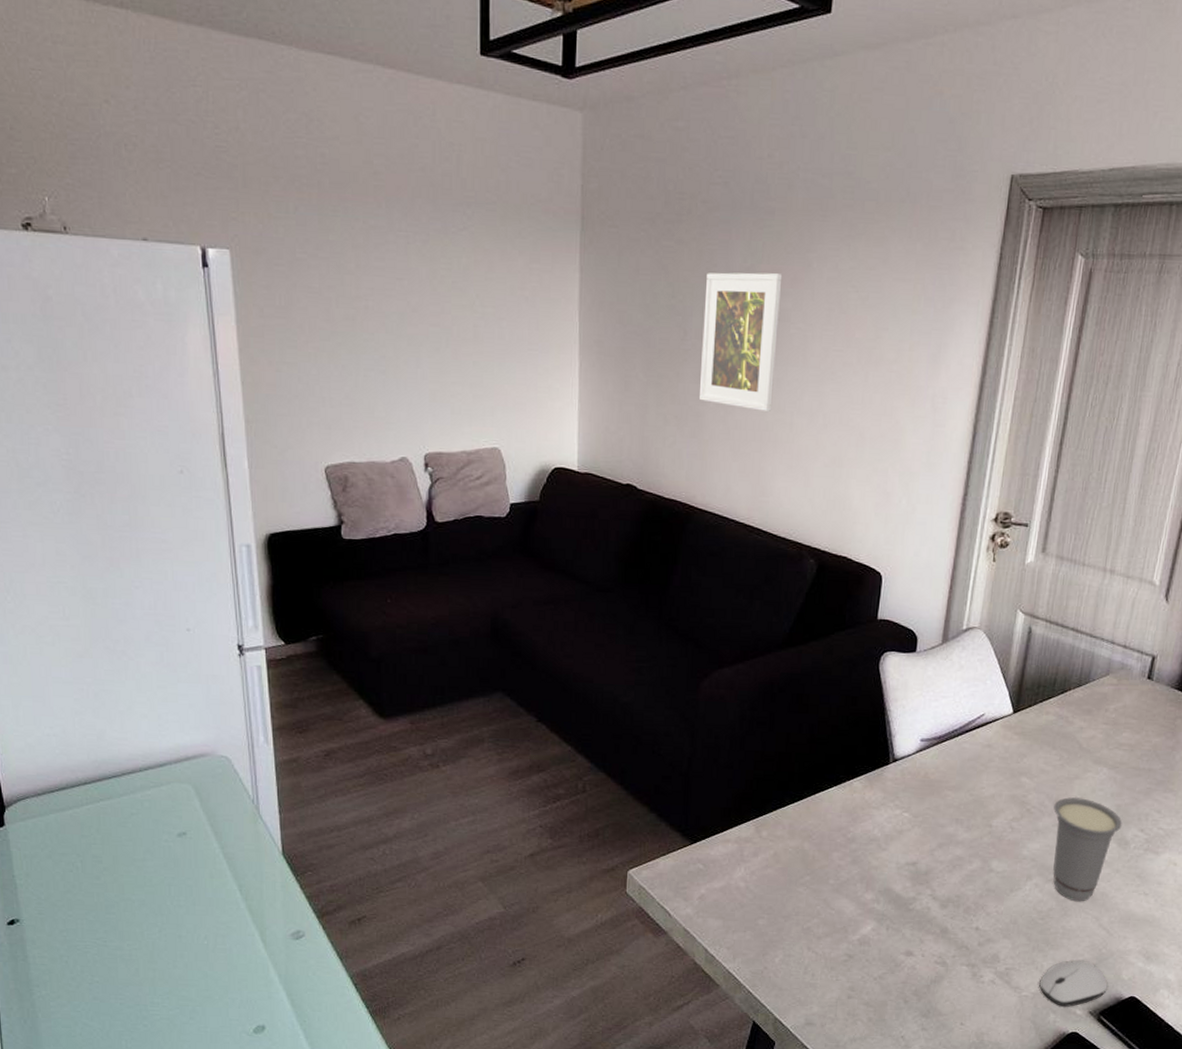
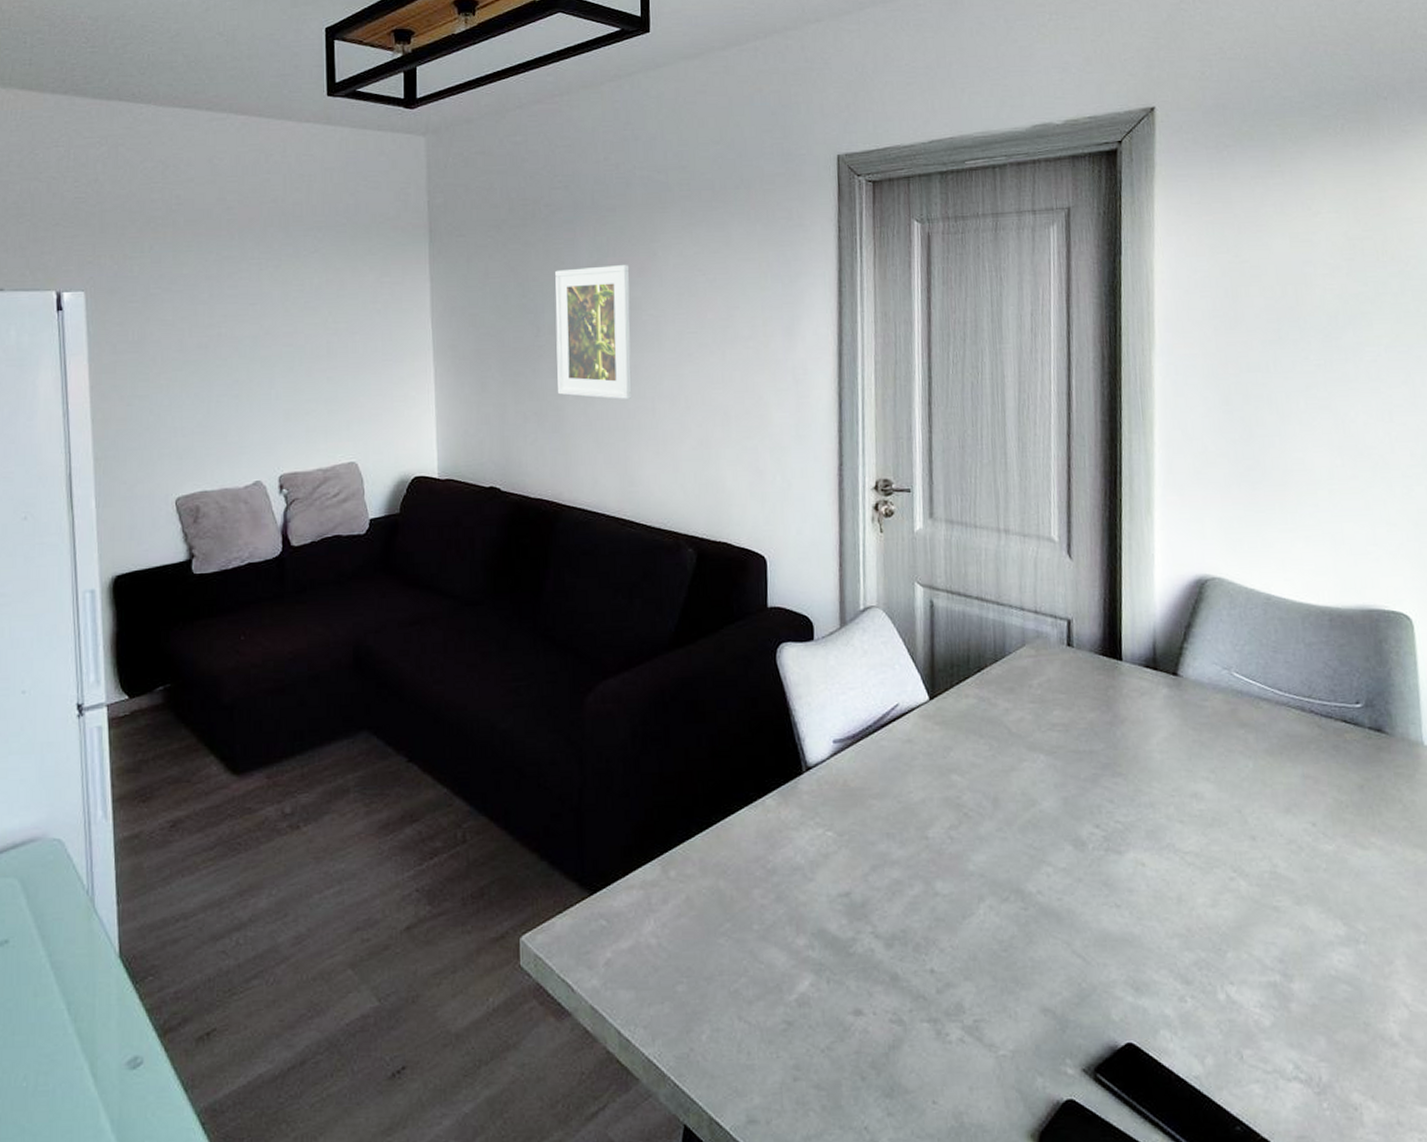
computer mouse: present [1039,960,1108,1007] -> none [1017,999,1098,1065]
cup: present [1053,796,1122,902] -> none [993,792,1074,924]

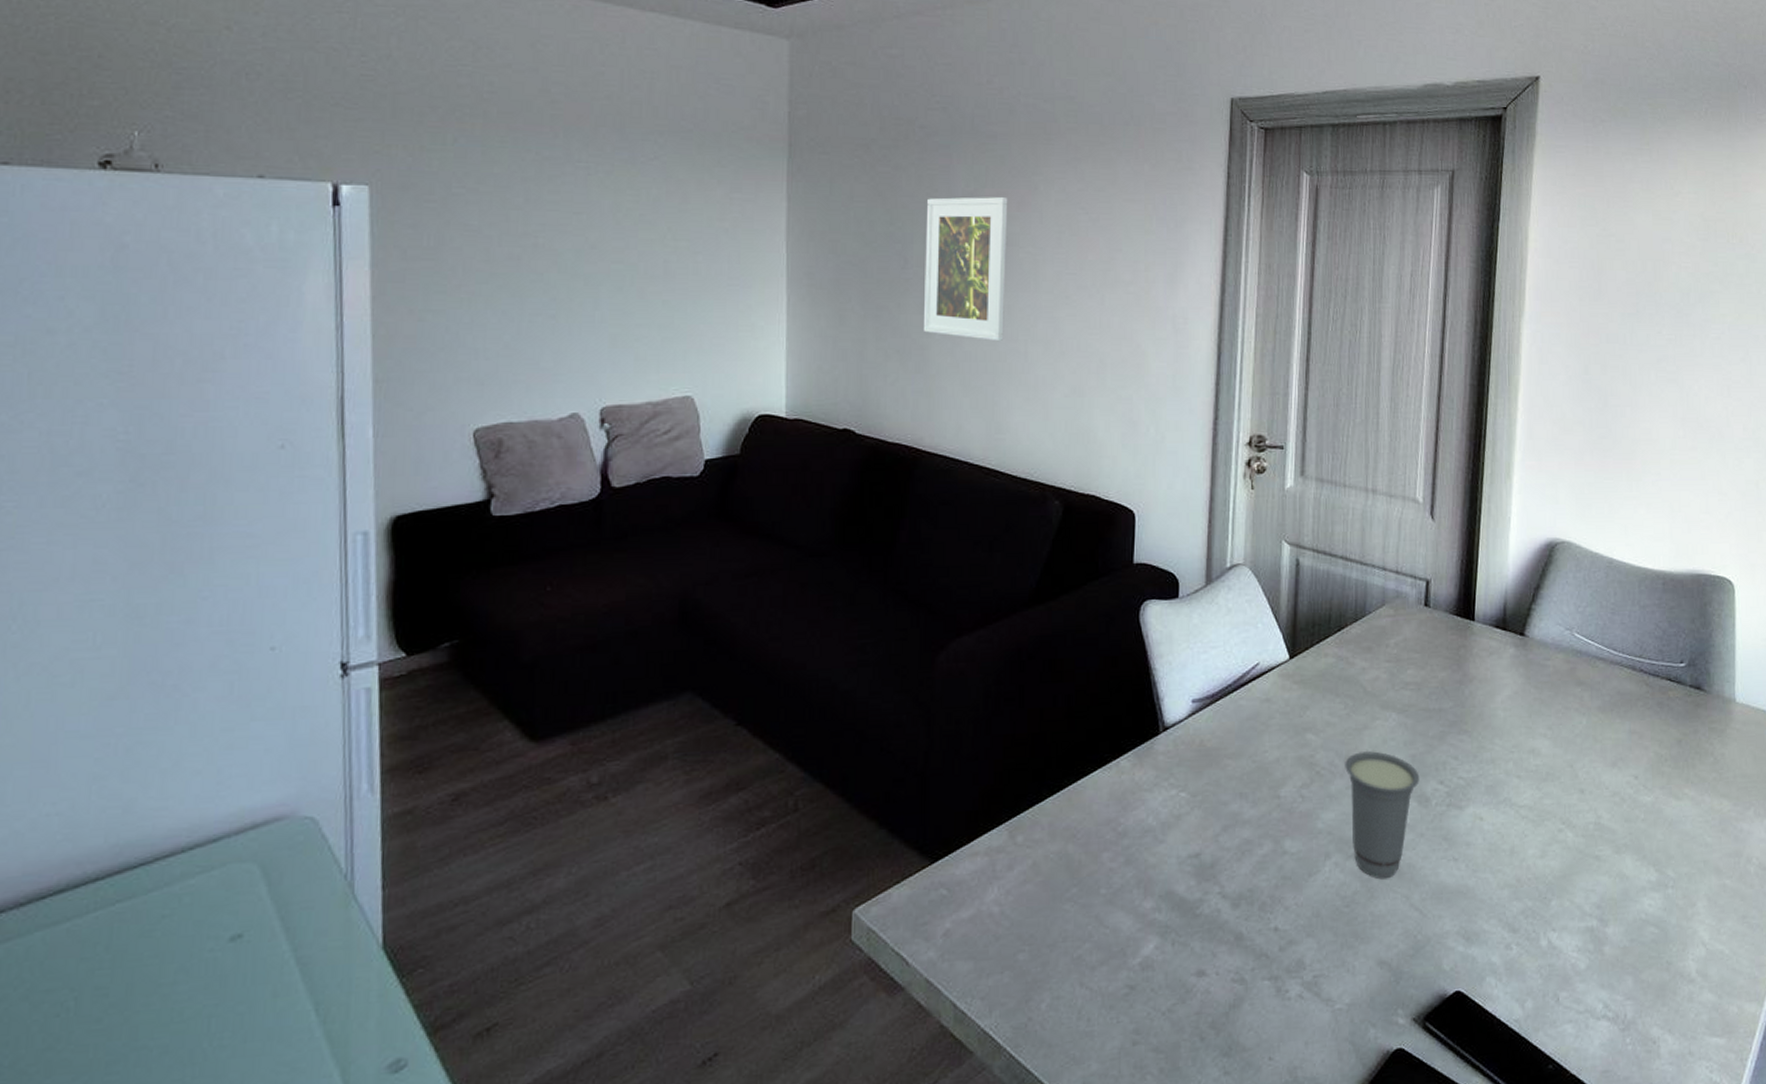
cup: none [993,792,1074,924] -> present [1345,750,1420,880]

